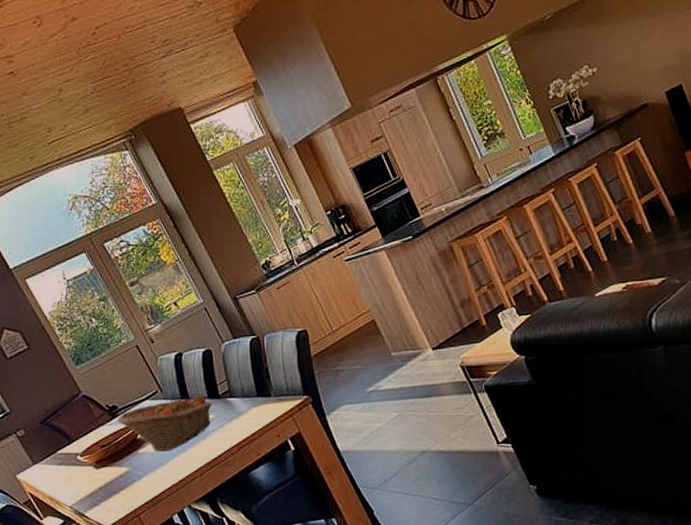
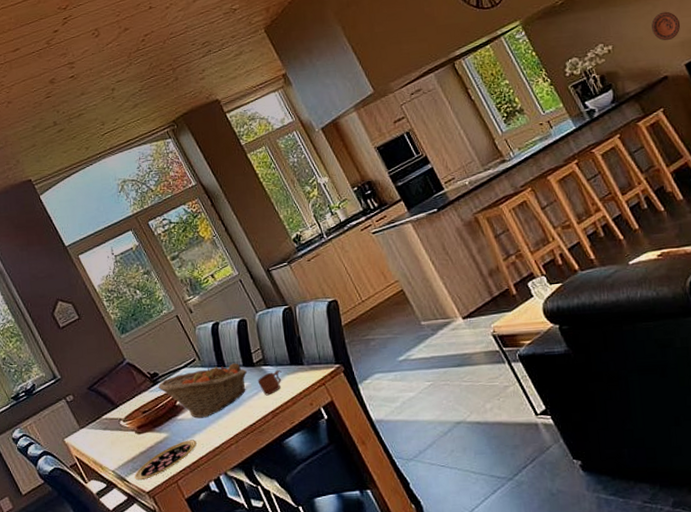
pizza: none [94,473,159,516] -> present [134,439,197,481]
mug: none [223,401,248,428] -> present [258,369,281,396]
decorative plate: none [637,33,665,66] -> present [651,11,681,41]

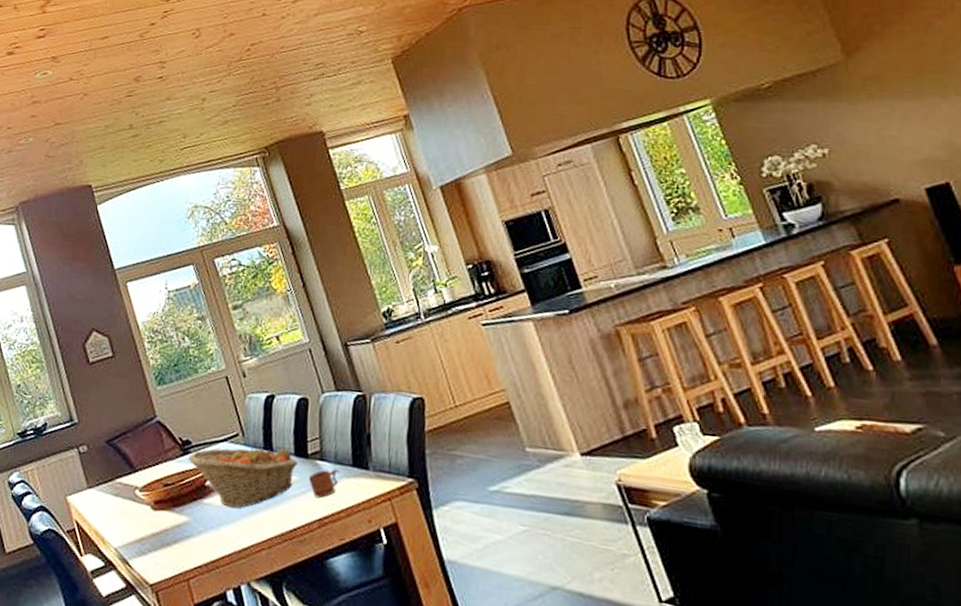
pizza: present [134,439,197,481] -> none [139,531,221,569]
decorative plate: present [651,11,681,41] -> none [886,118,926,155]

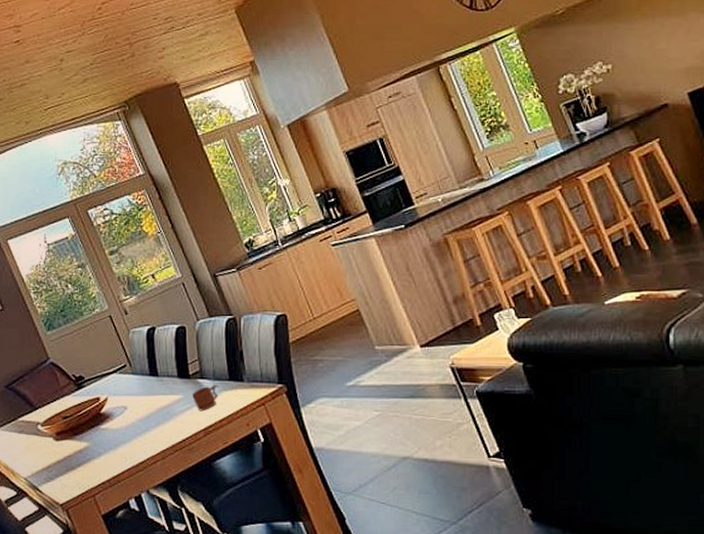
fruit basket: present [187,443,298,509] -> none [82,371,181,430]

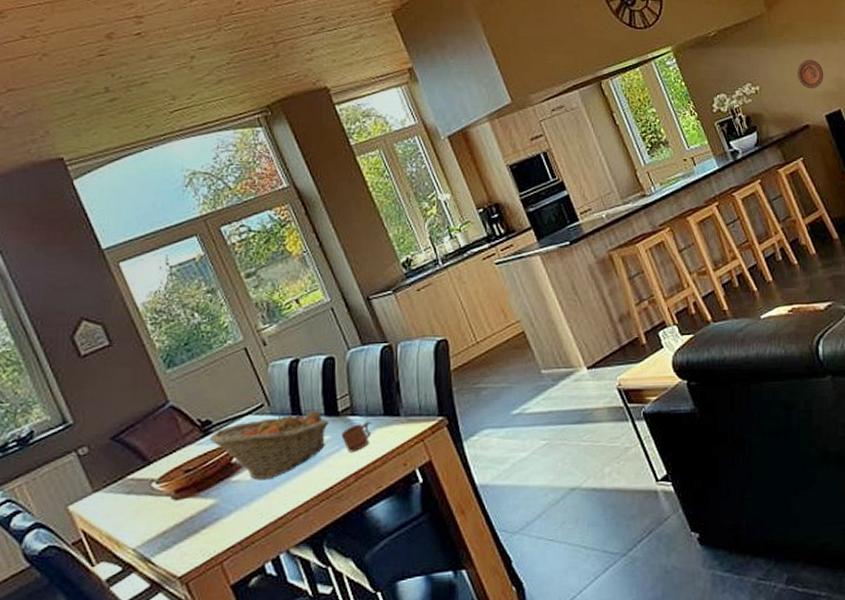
fruit basket: none [82,371,181,430] -> present [208,410,329,480]
decorative plate: none [657,33,688,65] -> present [798,59,824,89]

